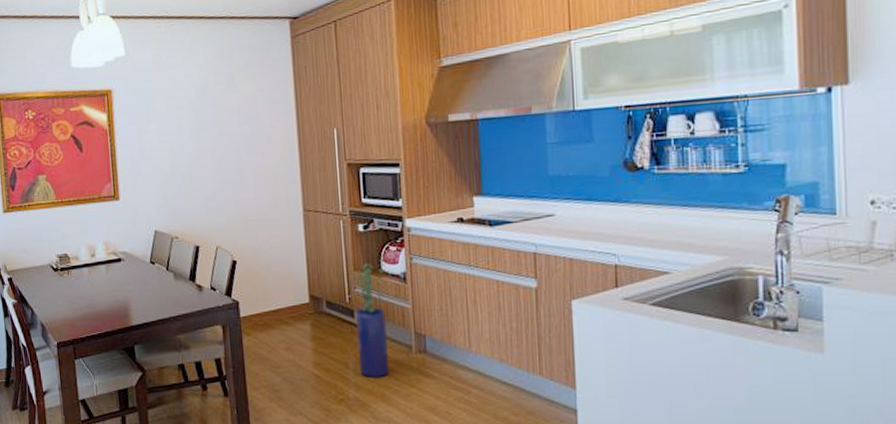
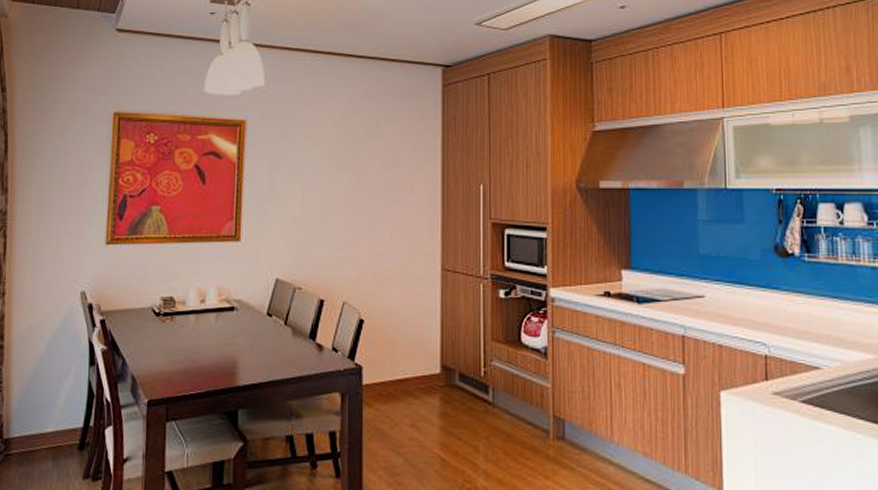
vase: present [355,252,389,378] -> none [490,323,525,466]

